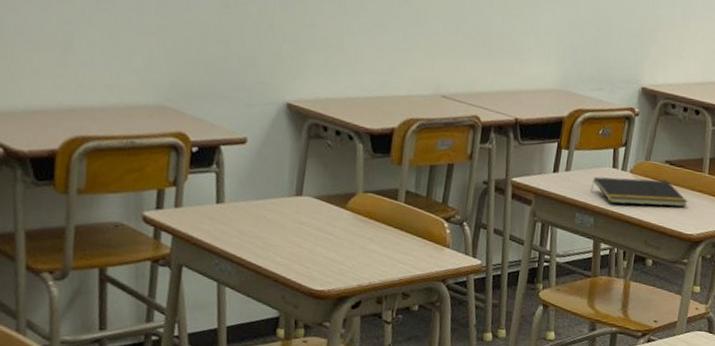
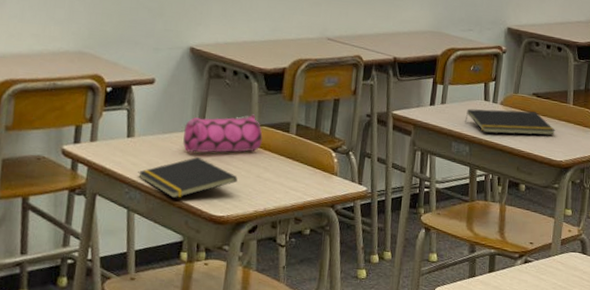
notepad: none [229,226,340,271] -> present [138,157,238,199]
pencil case: none [279,179,368,222] -> present [183,114,263,153]

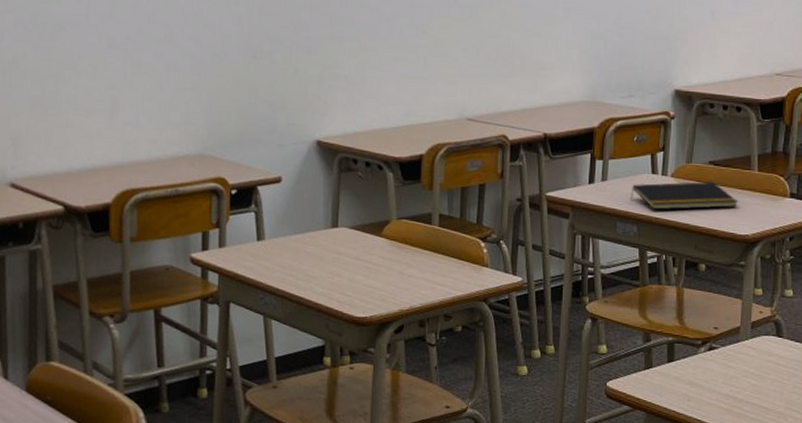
notepad: present [138,157,238,199] -> none [271,257,378,302]
pencil case: present [183,114,263,153] -> none [317,207,402,252]

